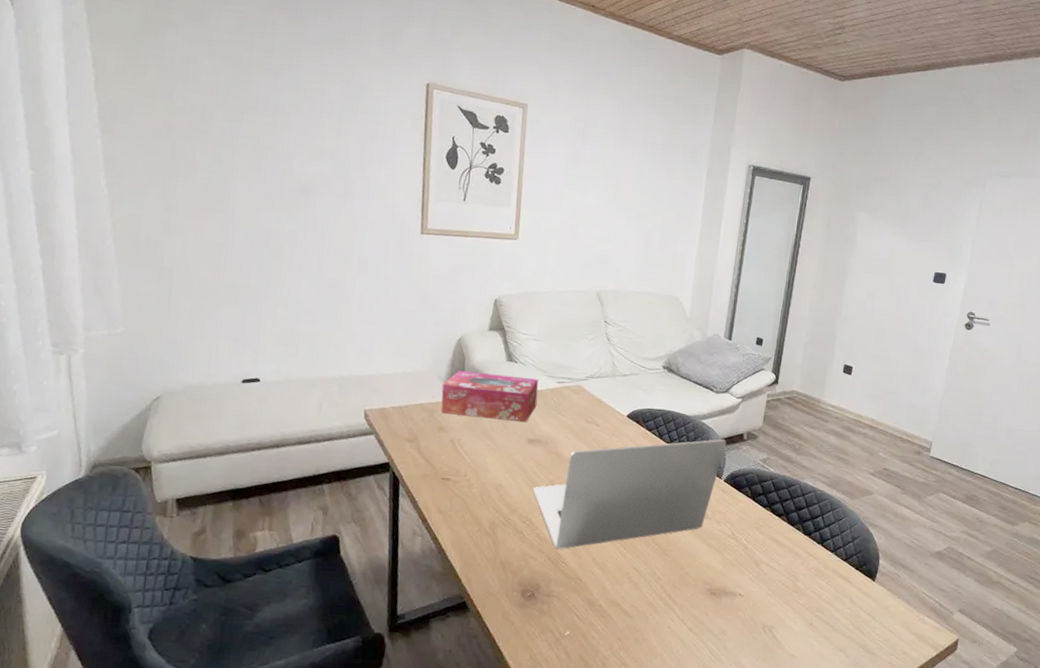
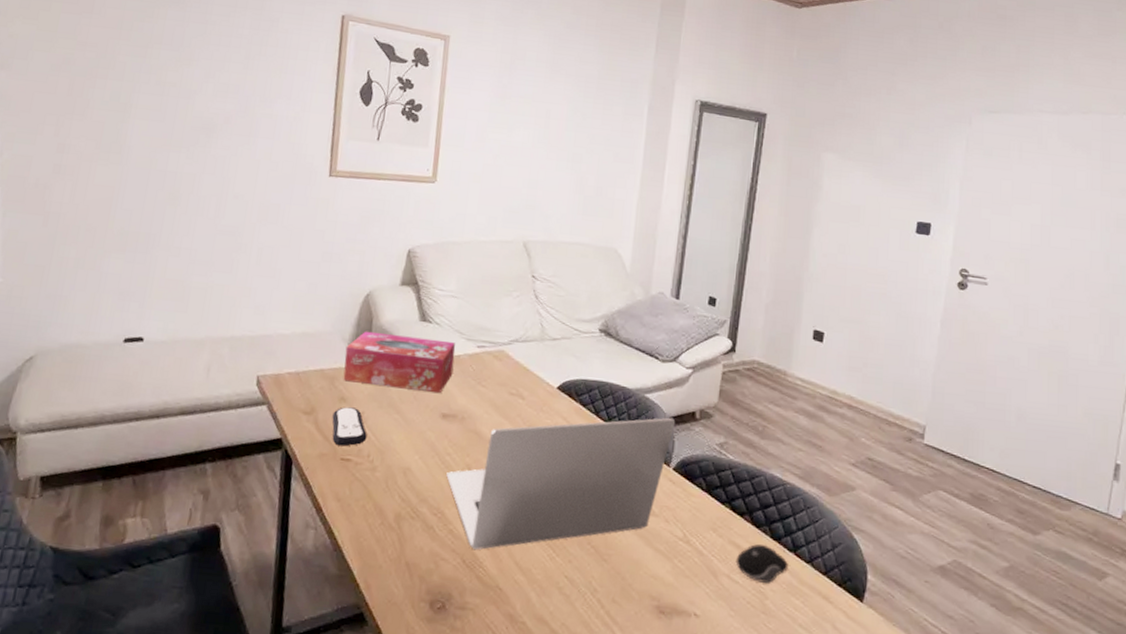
remote control: none [432,435,464,468] -> present [332,407,367,447]
computer mouse: none [774,538,816,569] -> present [735,543,788,583]

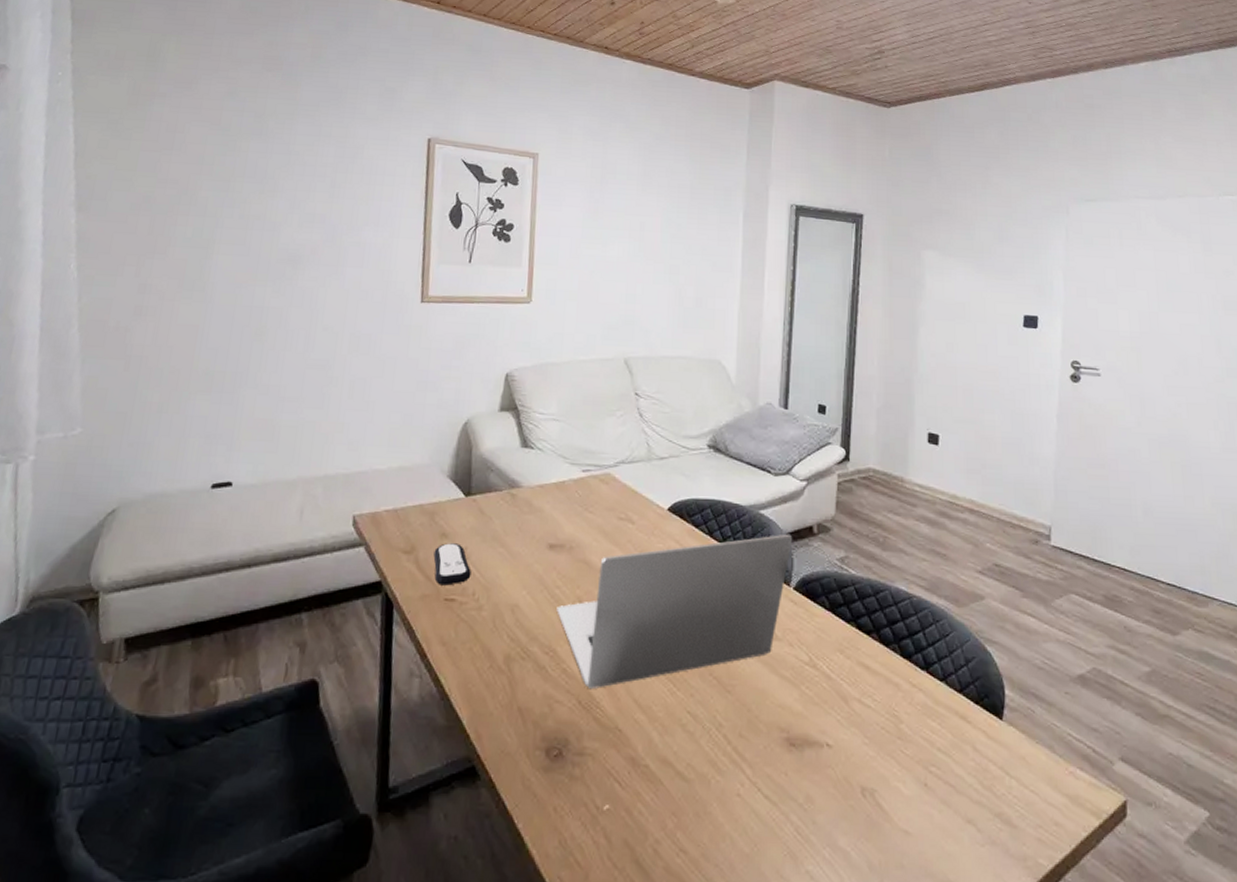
tissue box: present [343,331,456,394] -> none [443,461,560,523]
computer mouse: present [735,543,788,583] -> none [866,663,921,706]

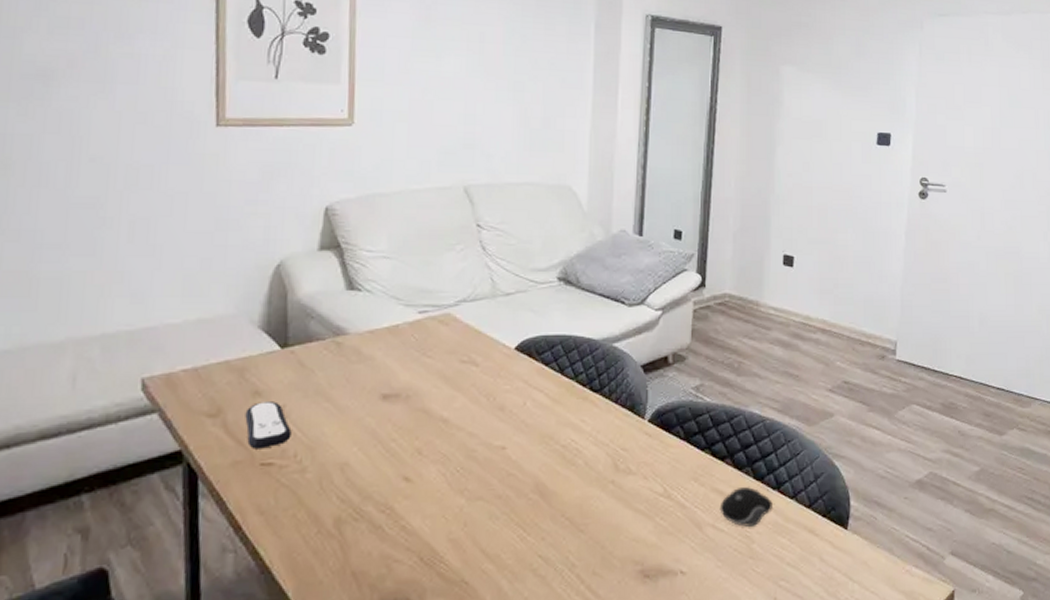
laptop: present [556,534,793,690] -> none [393,365,648,545]
computer mouse: none [866,663,921,706] -> present [719,486,772,527]

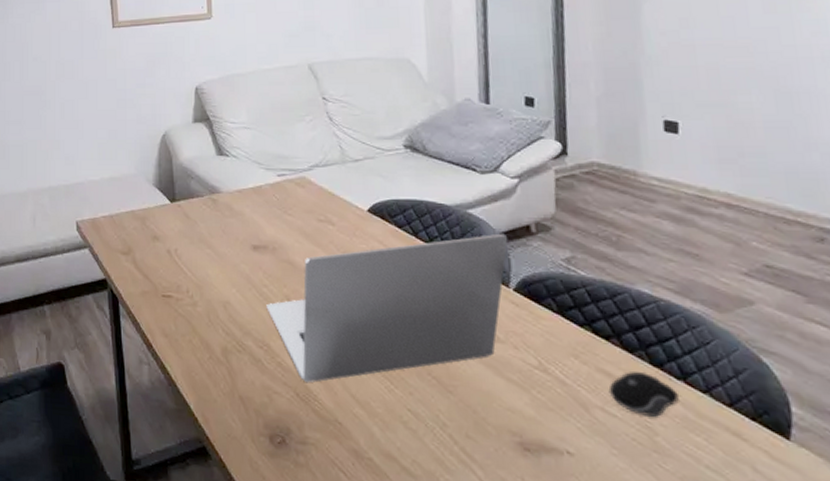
remote control: present [245,401,292,449] -> none [148,245,183,283]
laptop: none [393,365,648,545] -> present [266,233,509,383]

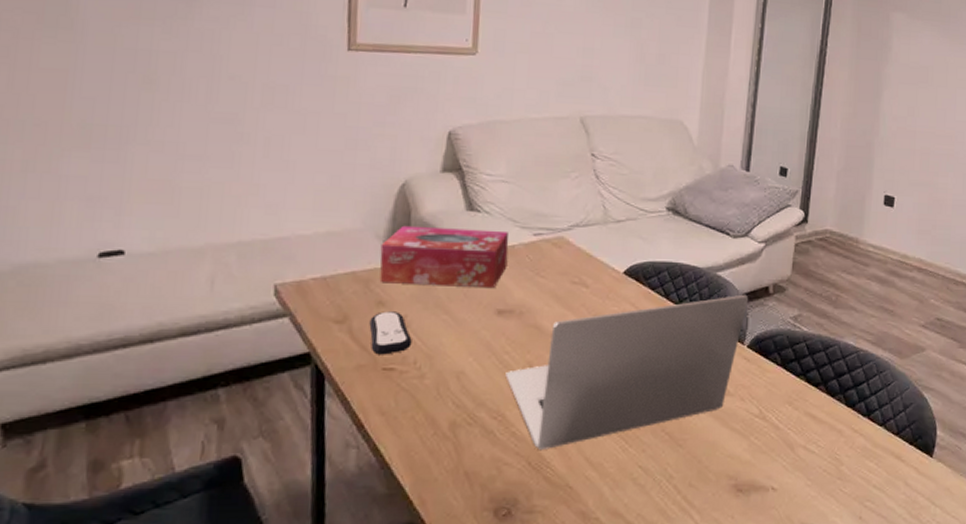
remote control: none [148,245,183,283] -> present [369,311,412,355]
tissue box: none [151,170,257,226] -> present [379,225,509,289]
computer mouse: present [608,371,679,417] -> none [811,412,862,450]

